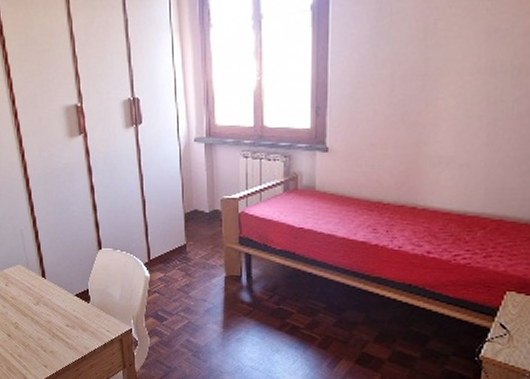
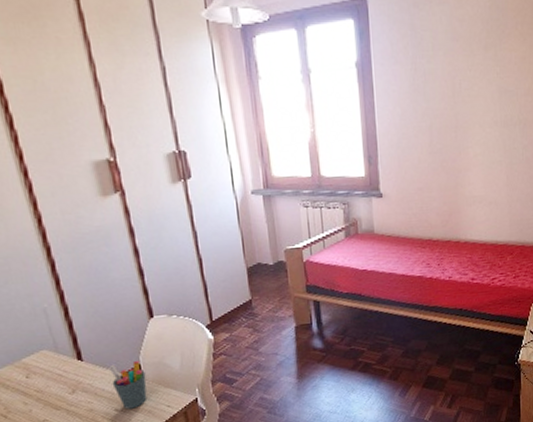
pen holder: none [65,285,92,327] -> present [109,360,147,410]

